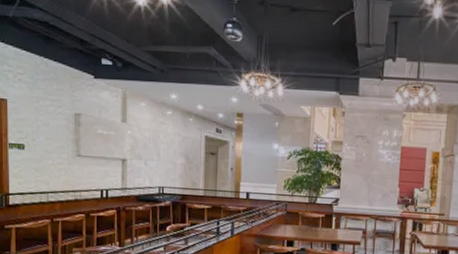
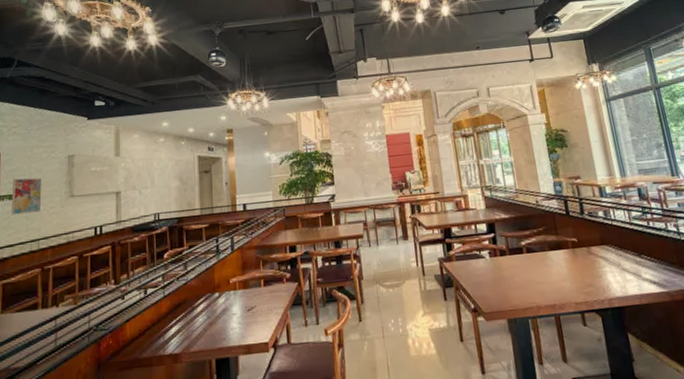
wall art: none [20,128,50,166] -> present [11,177,42,215]

